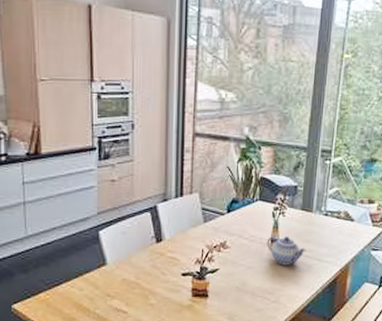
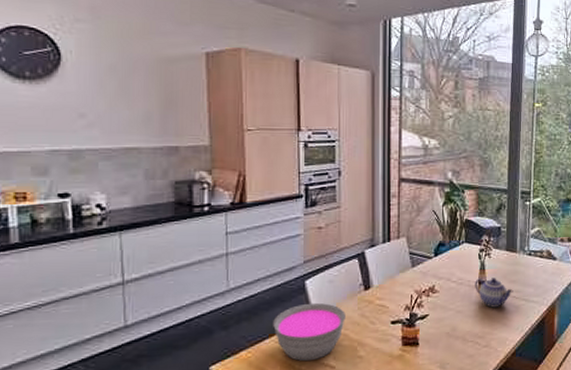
bowl: none [69,252,138,306] -> present [273,302,345,362]

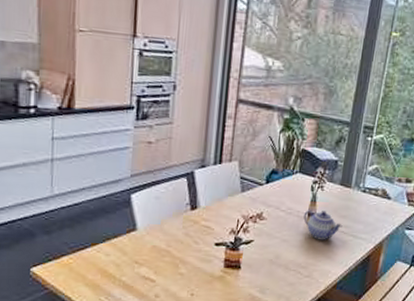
bowl: present [273,302,345,362] -> none [96,217,170,273]

